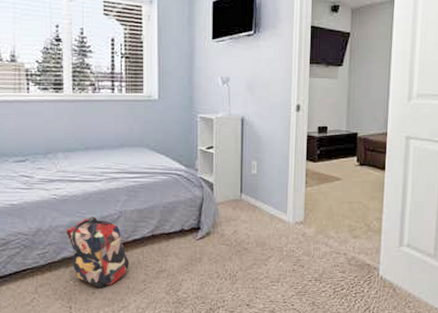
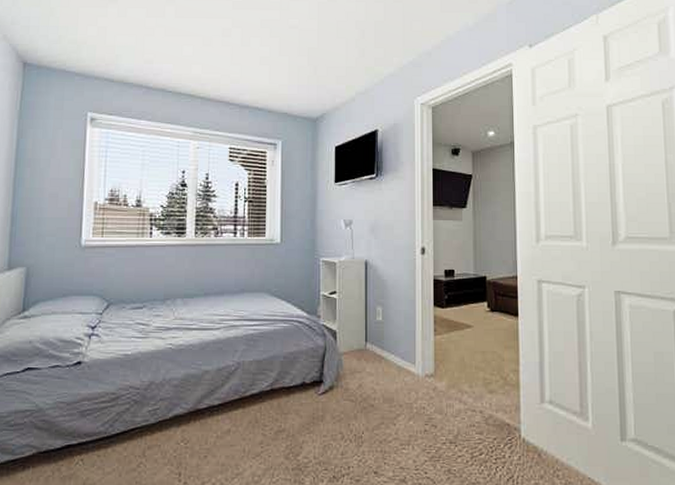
backpack: present [67,216,130,288] -> none [180,368,246,451]

